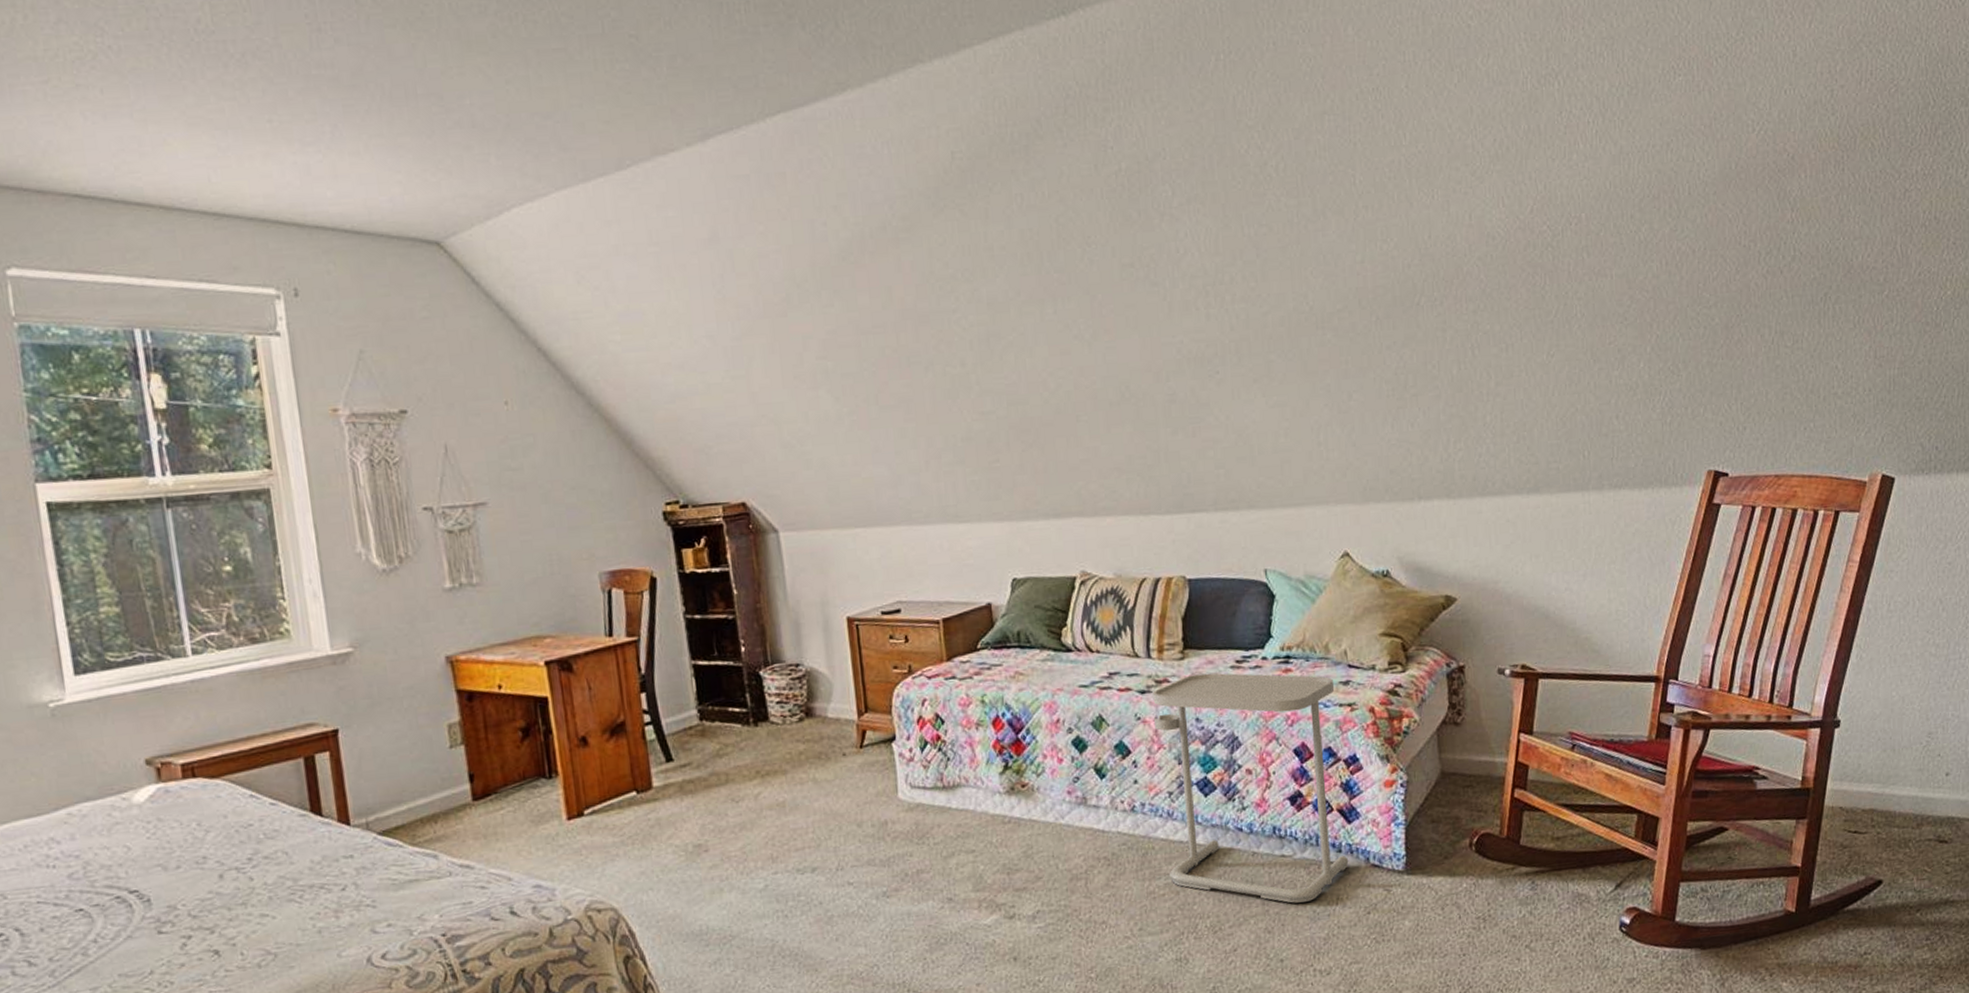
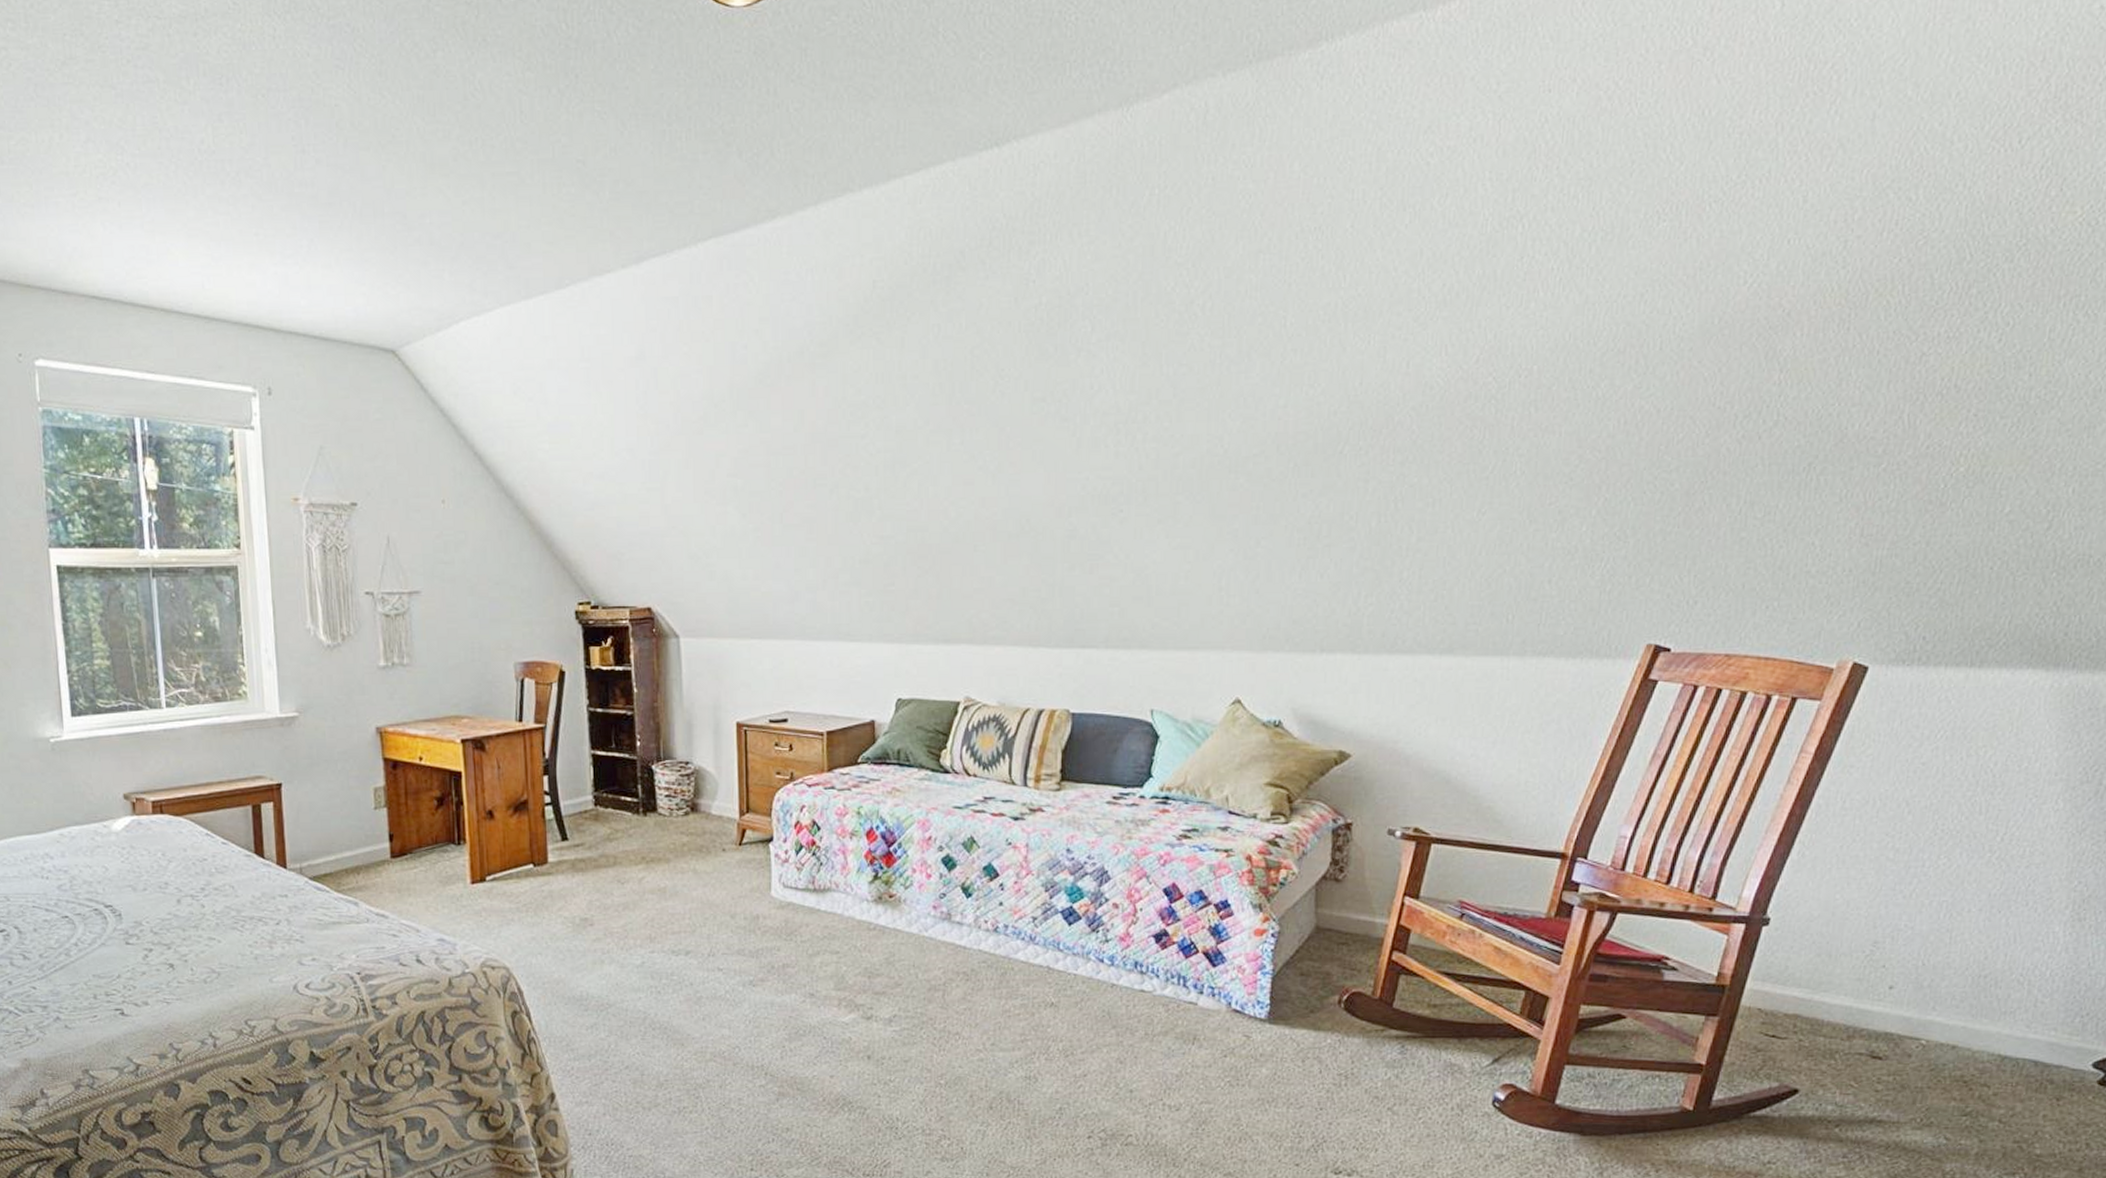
side table: present [1152,673,1349,903] -> none [1025,806,1211,1038]

